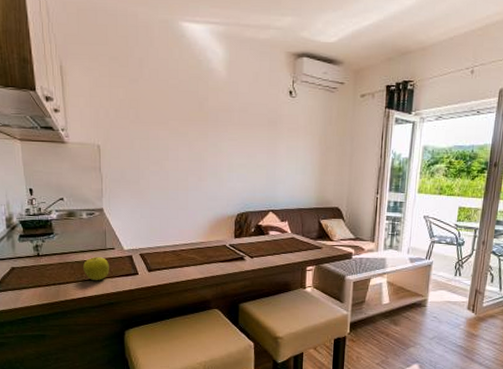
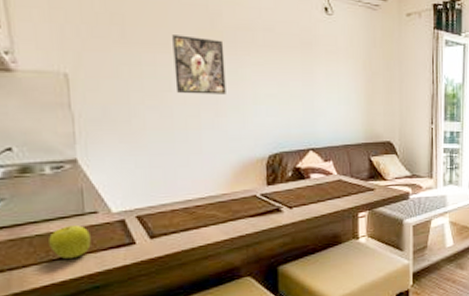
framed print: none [171,116,208,163] -> present [172,35,226,95]

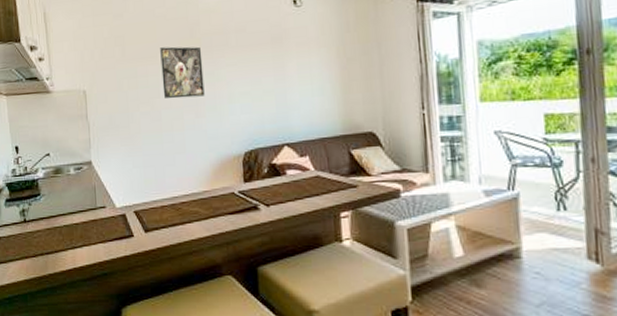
fruit: present [49,225,91,259] -> none [72,218,101,247]

